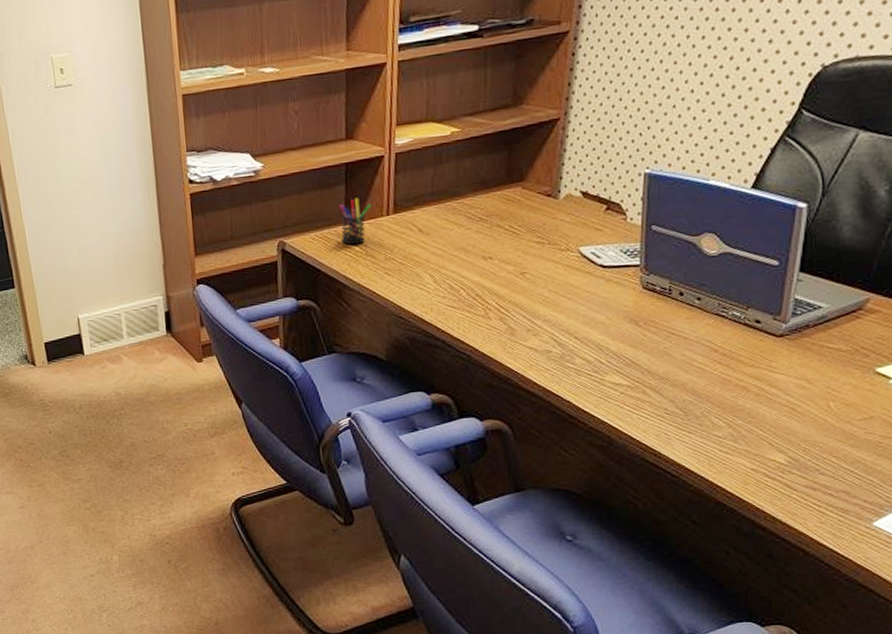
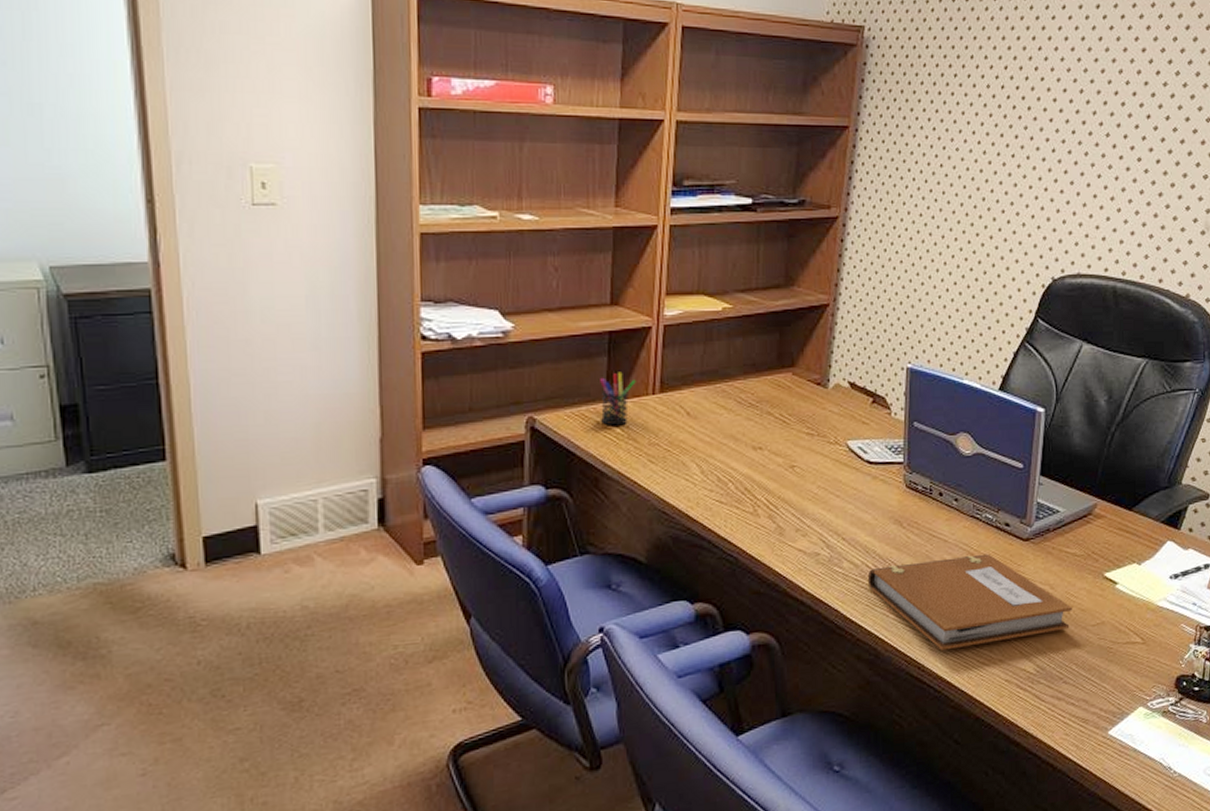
notebook: none [600,350,834,440] -> present [867,553,1072,651]

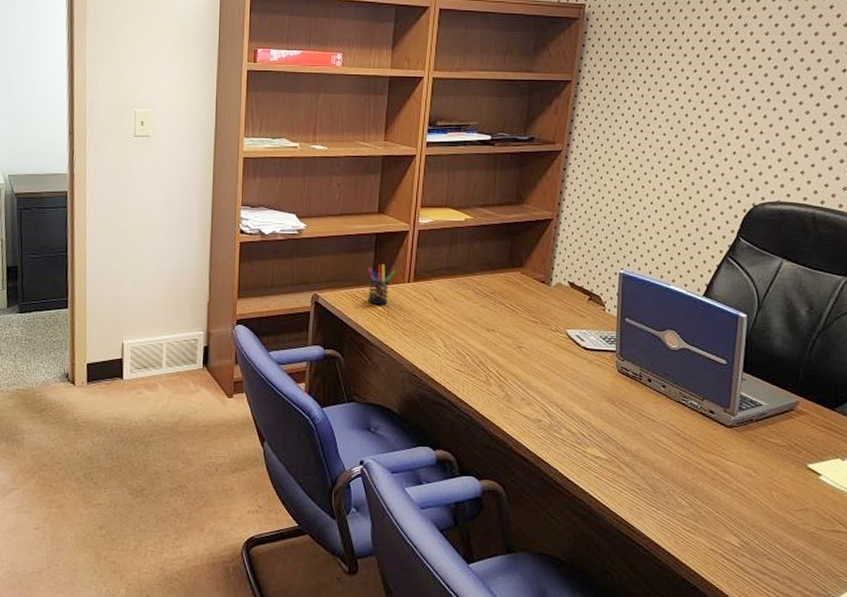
notebook: present [867,553,1072,651] -> none [583,435,775,516]

